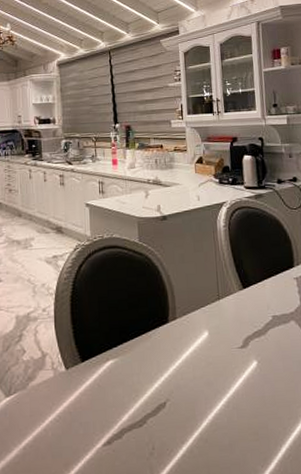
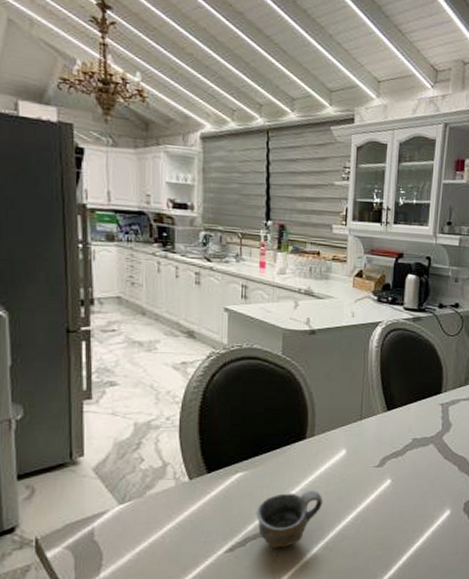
cup: none [129,375,193,441] -> present [256,490,323,549]

